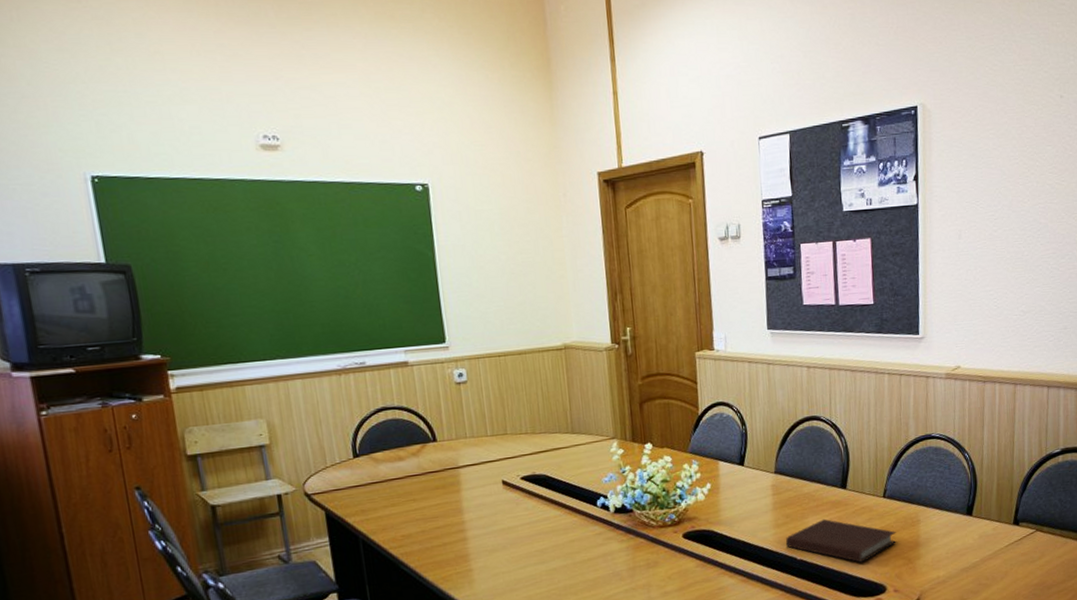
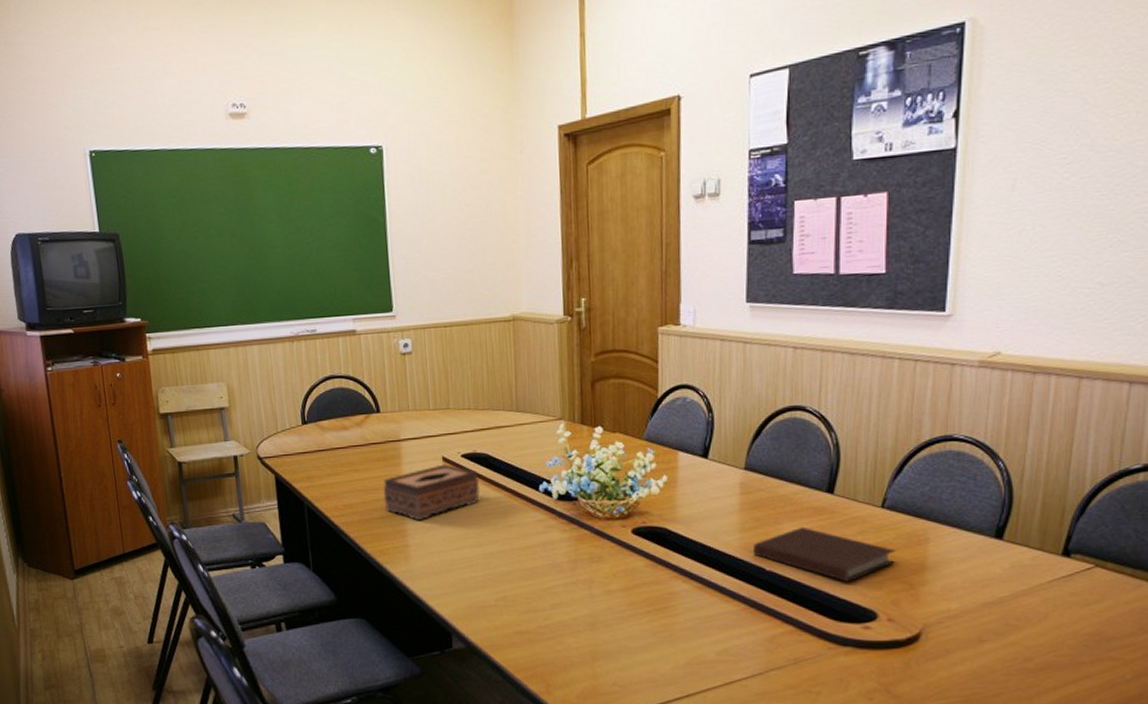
tissue box: none [443,487,541,545] -> present [383,464,481,521]

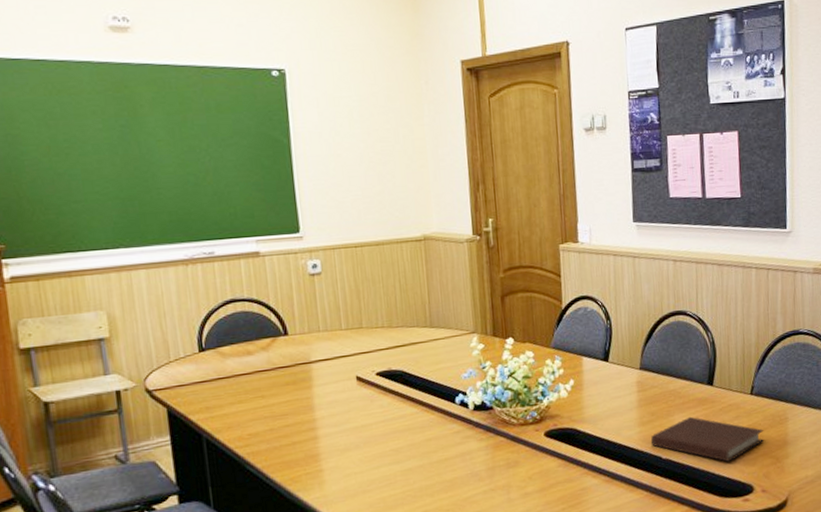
tissue box: present [383,464,481,521] -> none [293,383,397,444]

